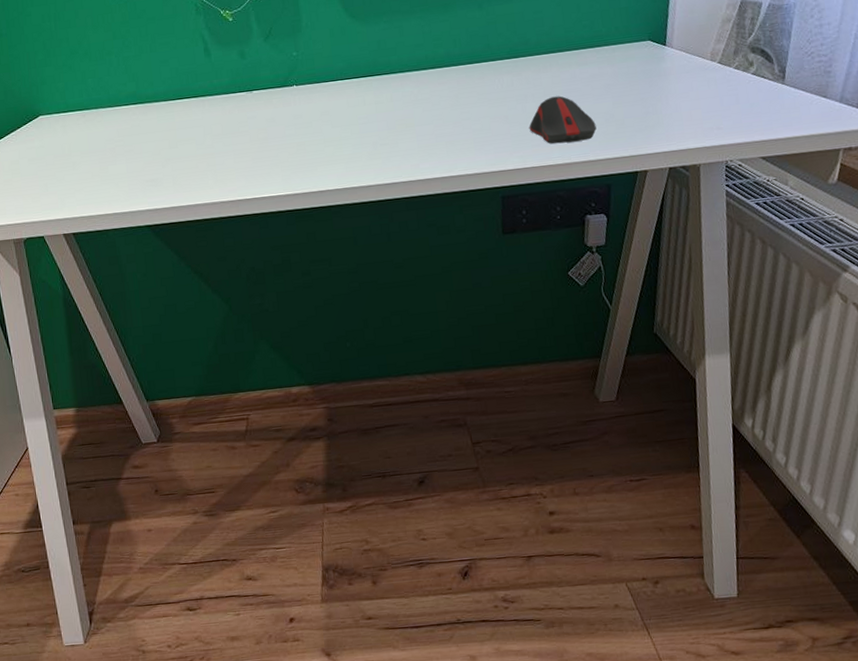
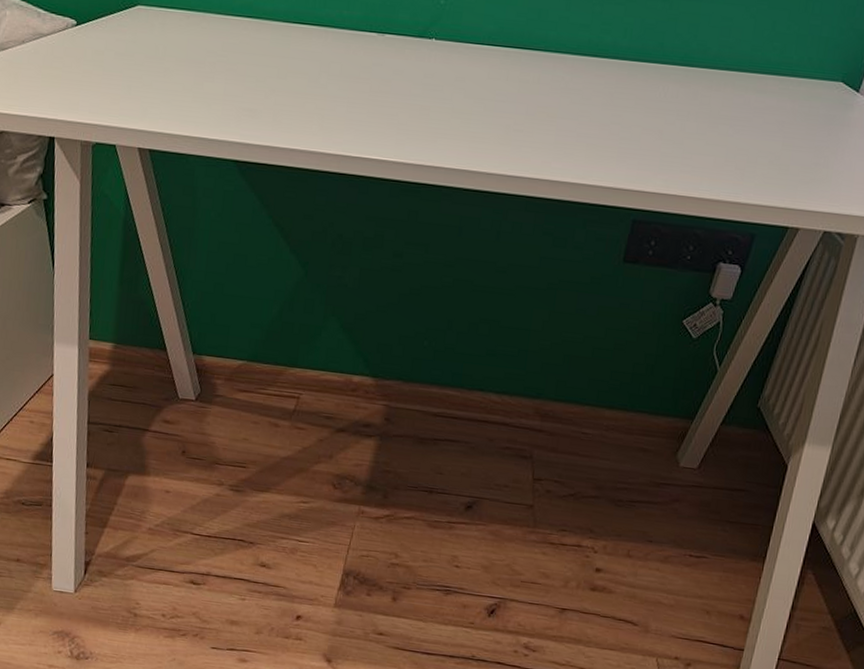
computer mouse: present [529,96,597,144] -> none [682,120,757,179]

